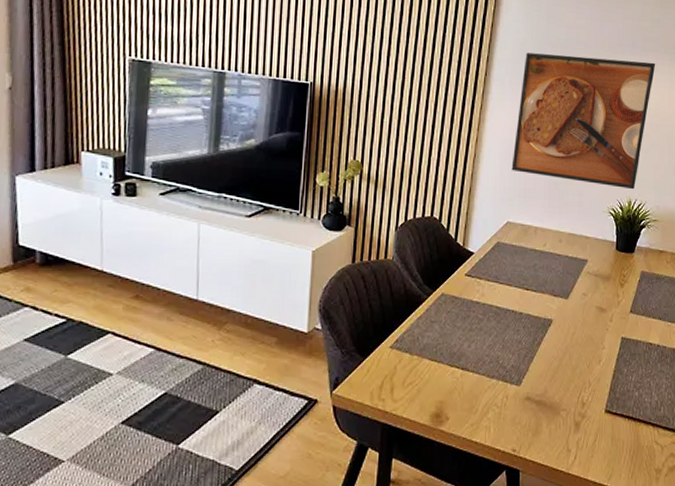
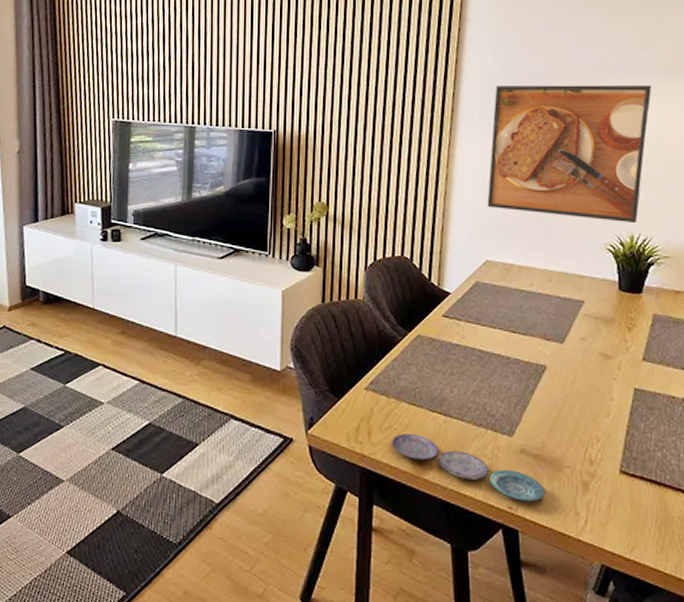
plate: none [413,389,544,444] -> present [392,434,545,502]

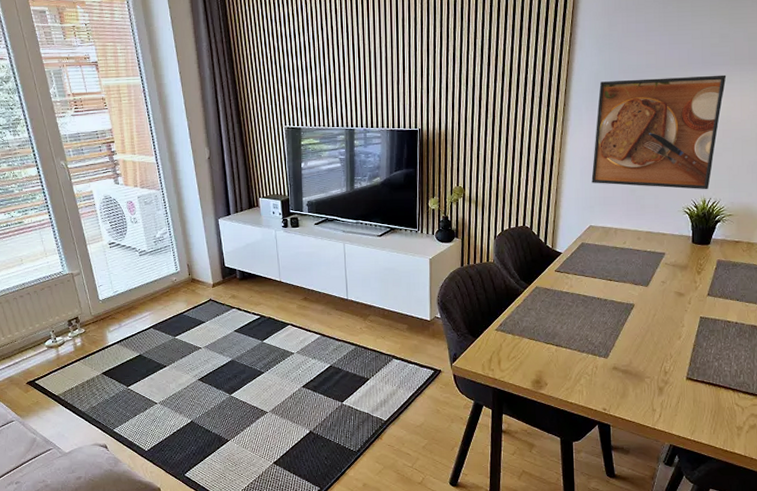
plate: present [392,434,545,502] -> none [516,361,631,404]

